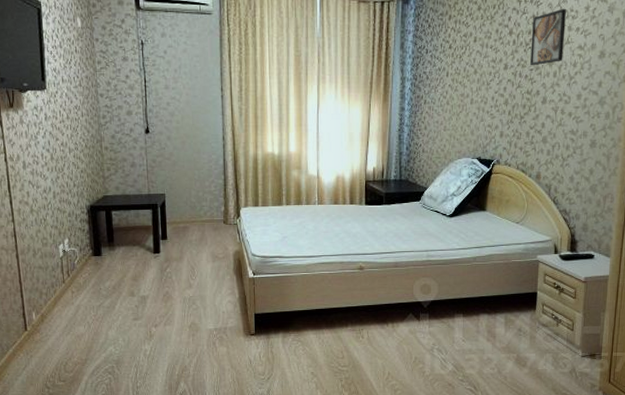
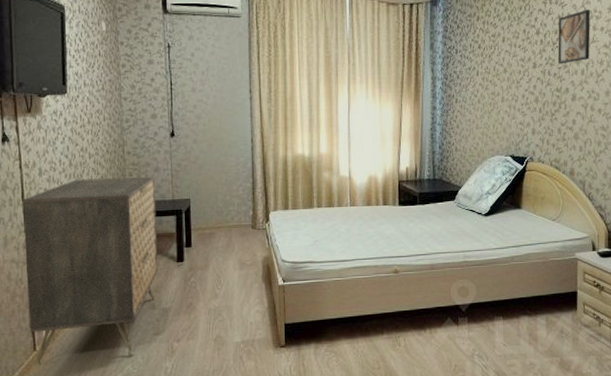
dresser: none [9,172,137,344] -> present [23,177,159,366]

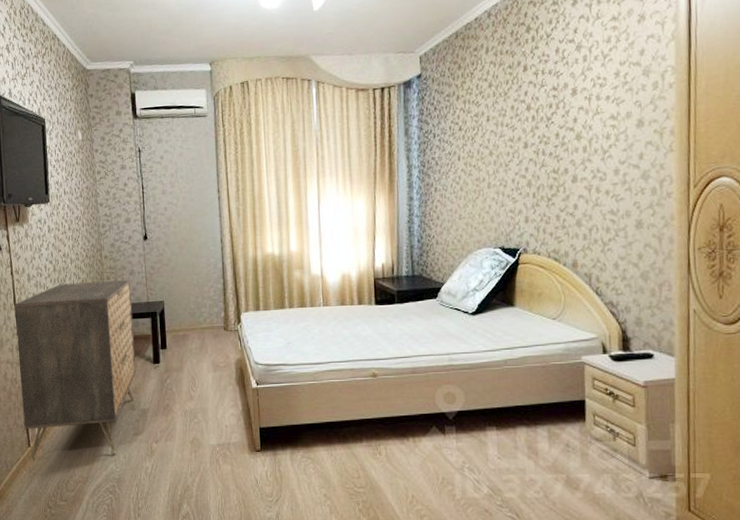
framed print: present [557,9,590,65] -> none [552,76,593,142]

